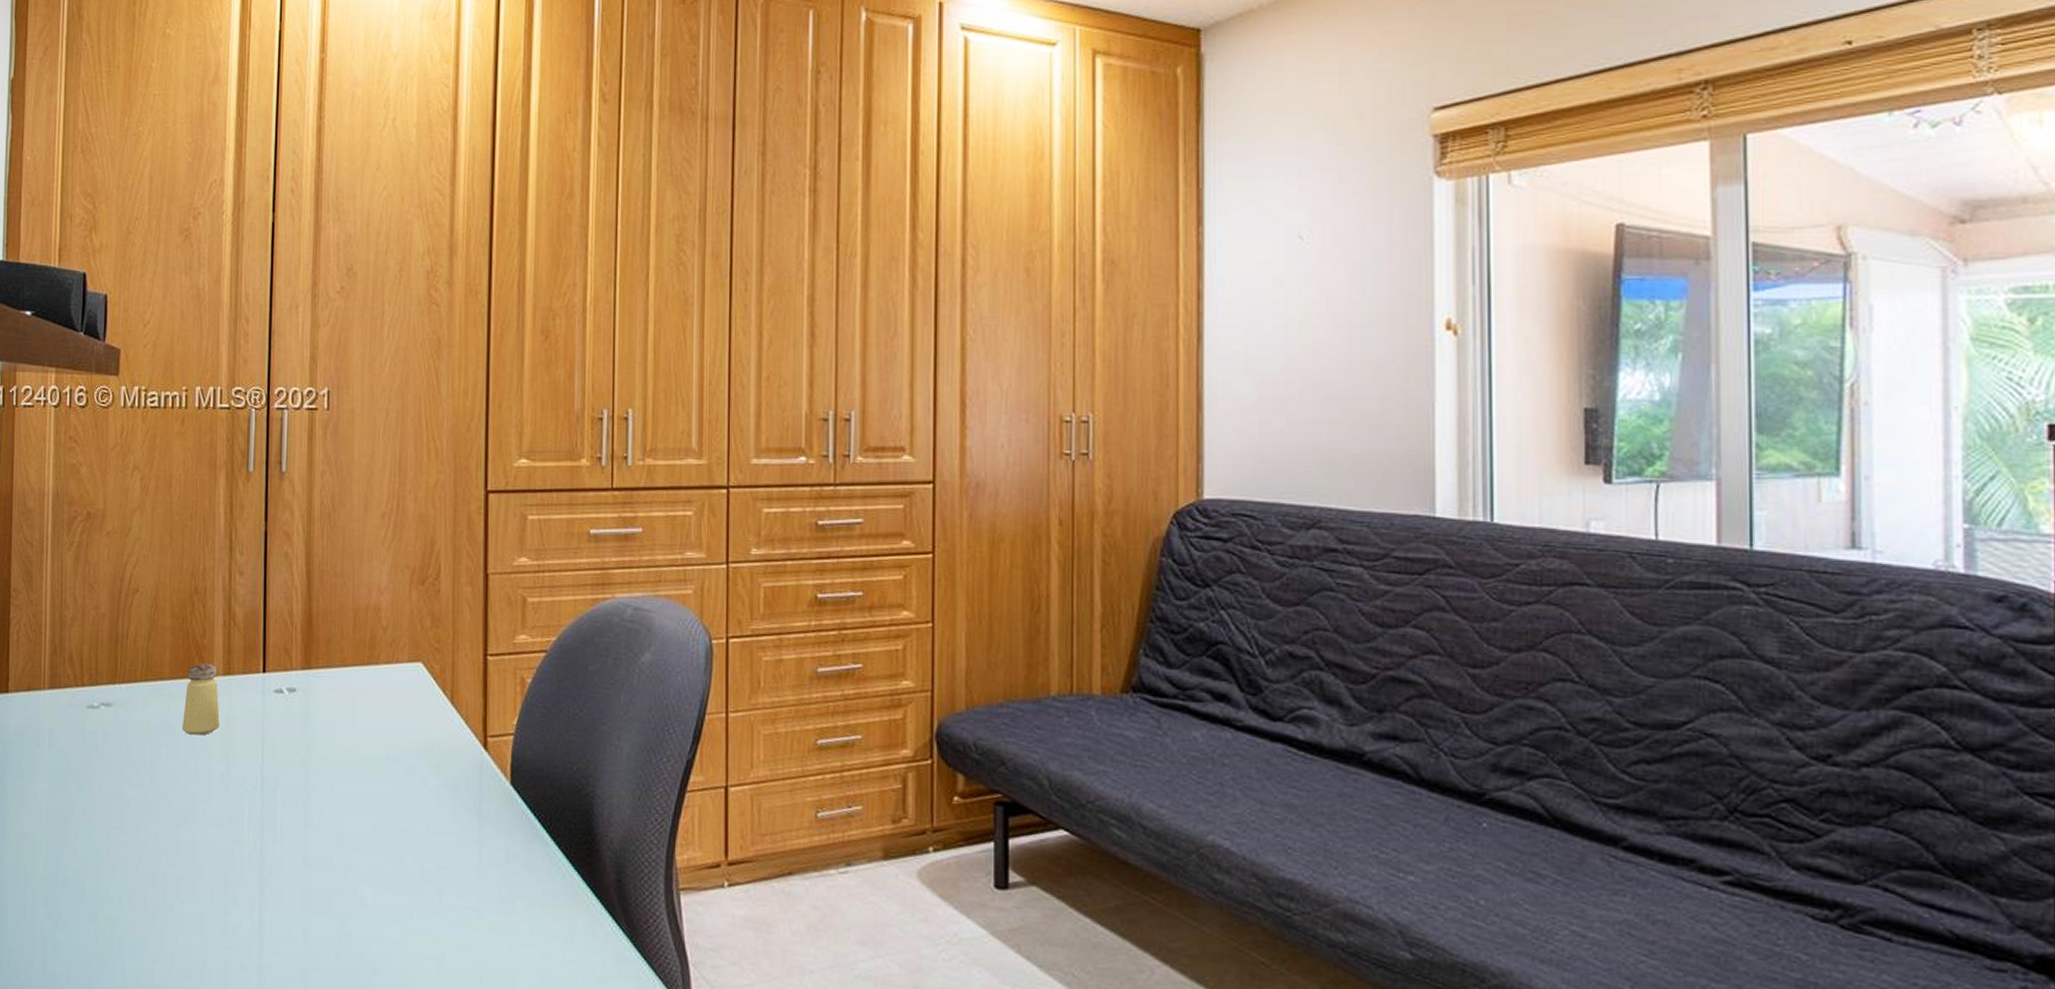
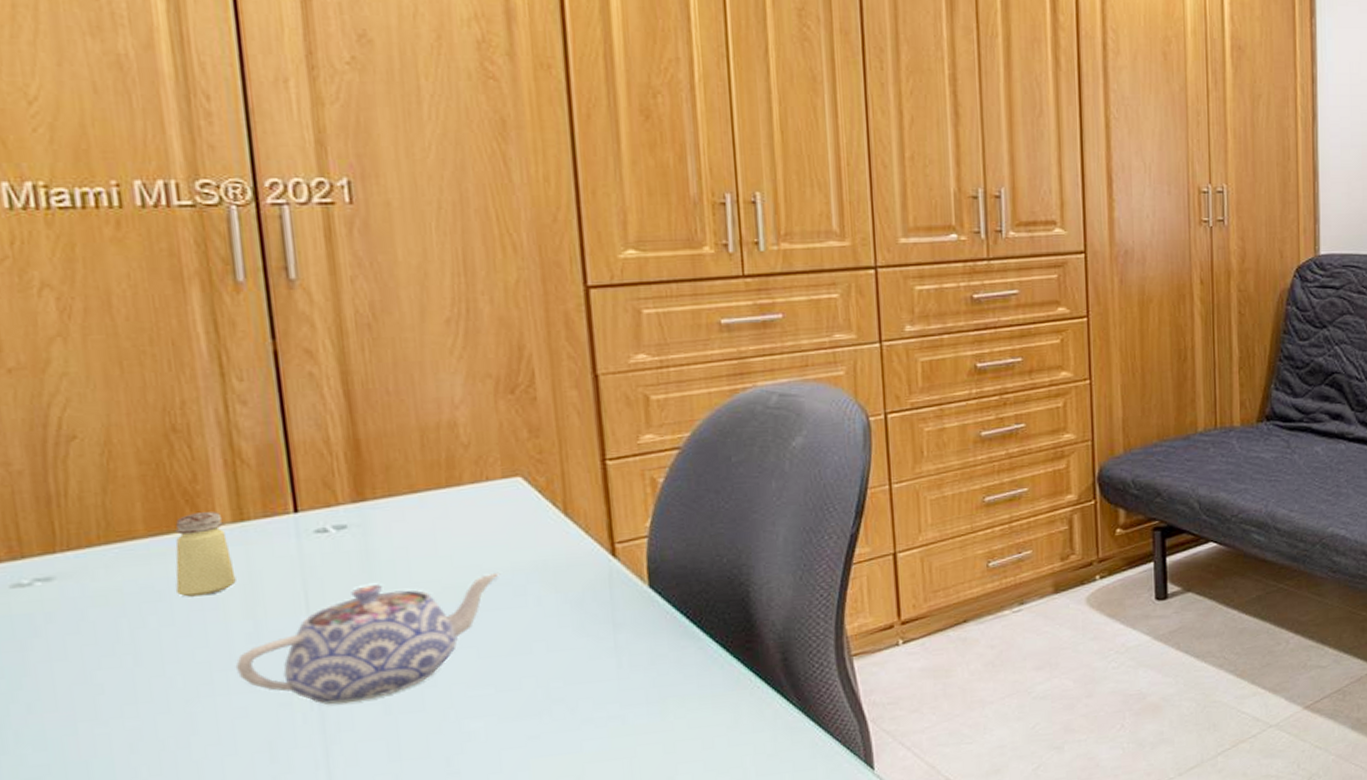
teapot: none [211,745,399,851] -> present [235,572,501,704]

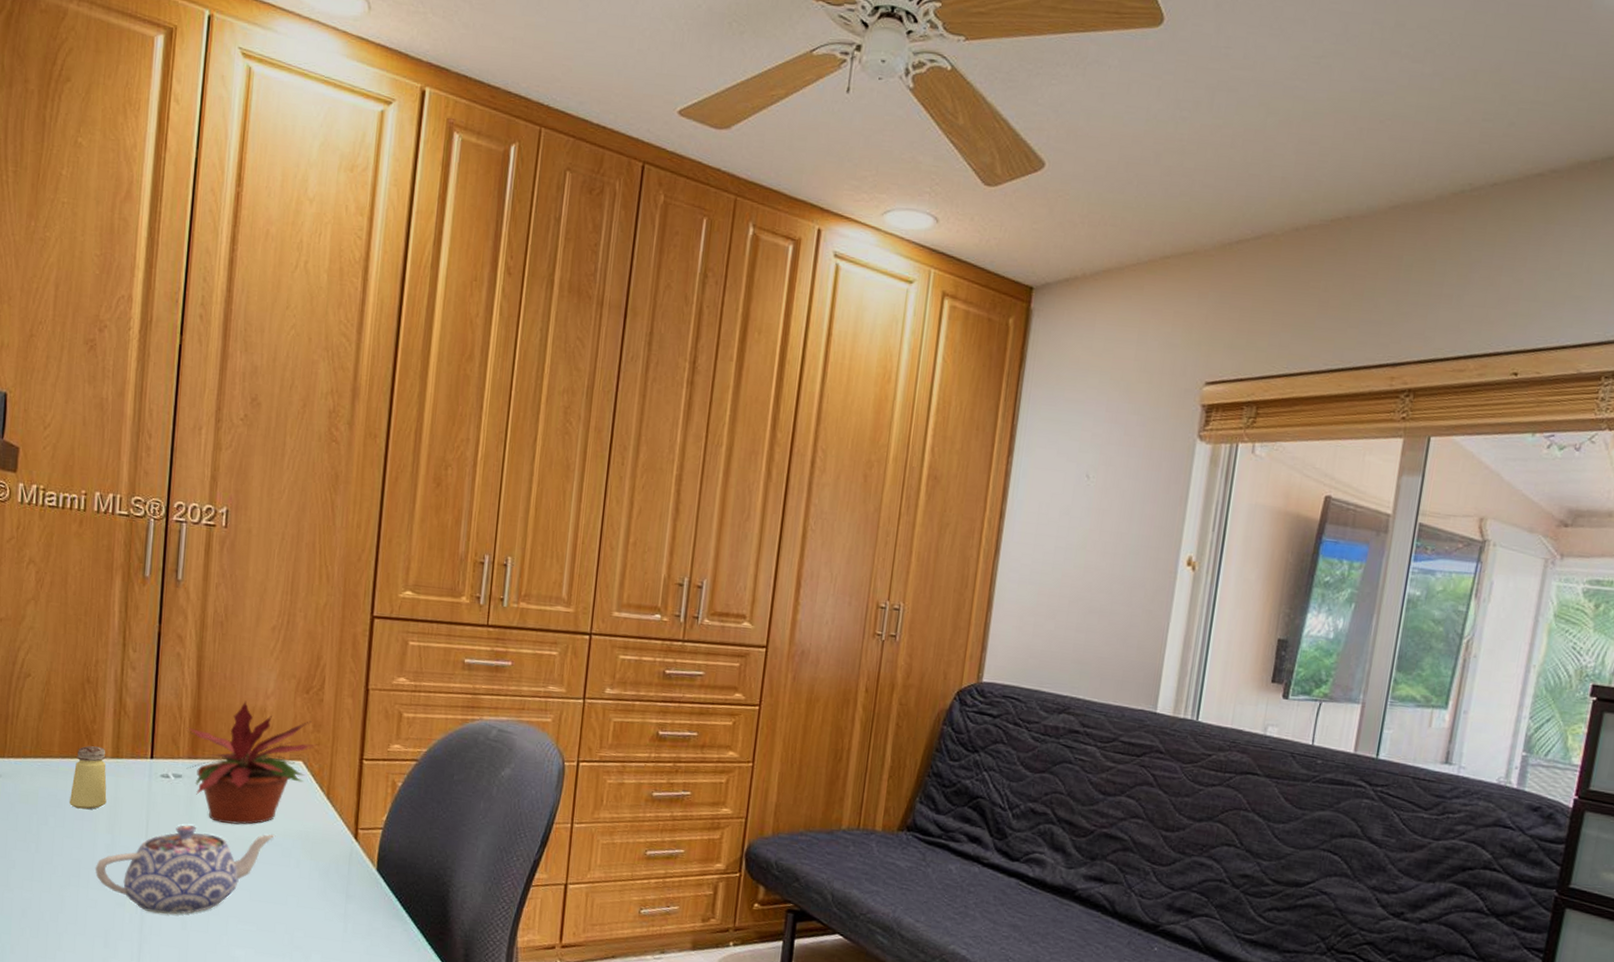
potted plant: none [339,416,538,573] -> present [180,700,317,825]

